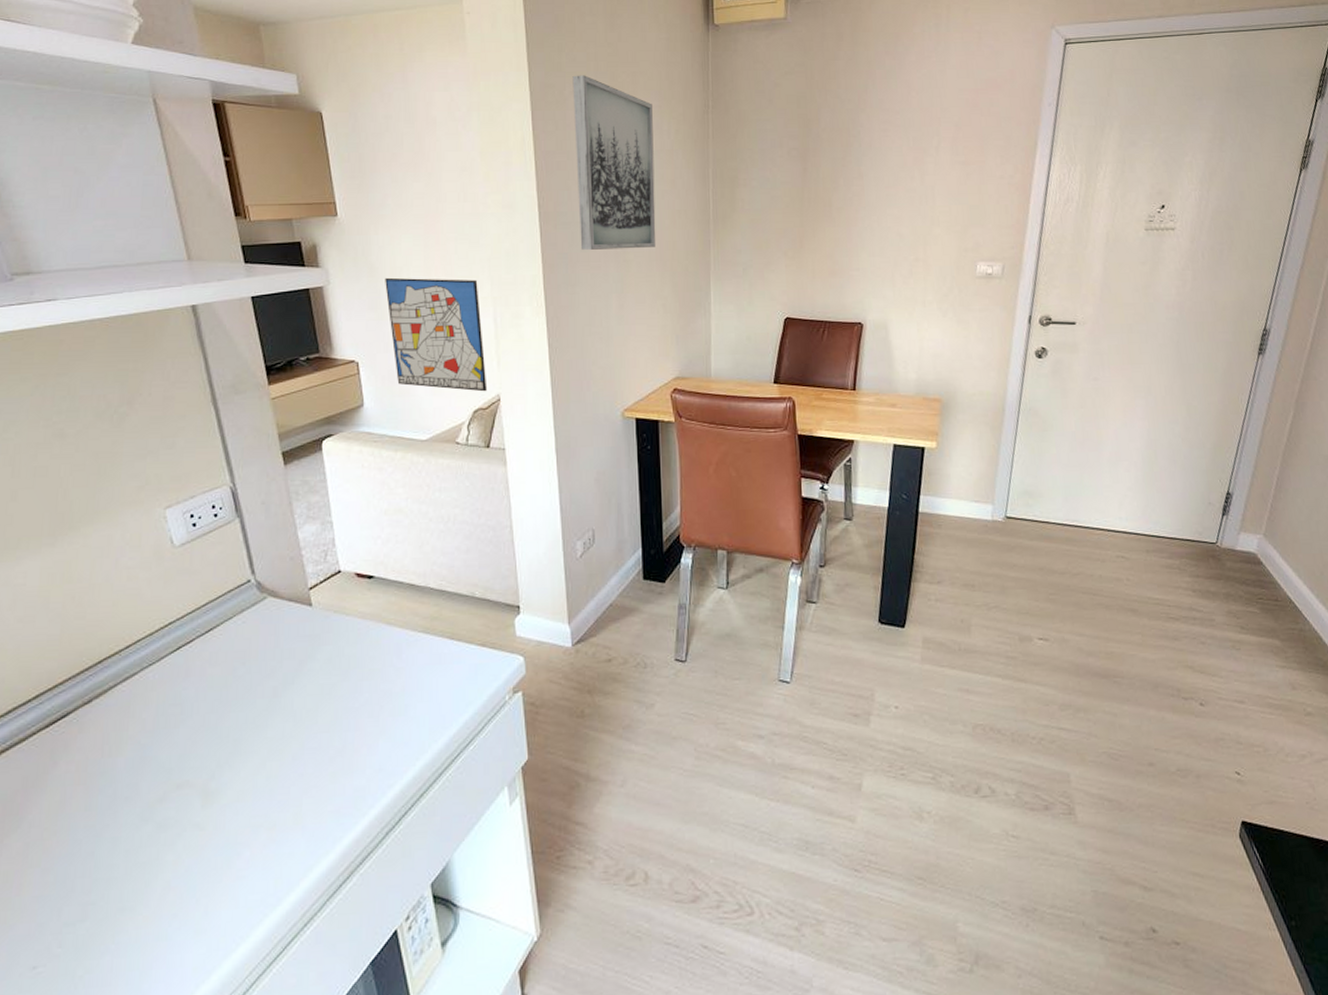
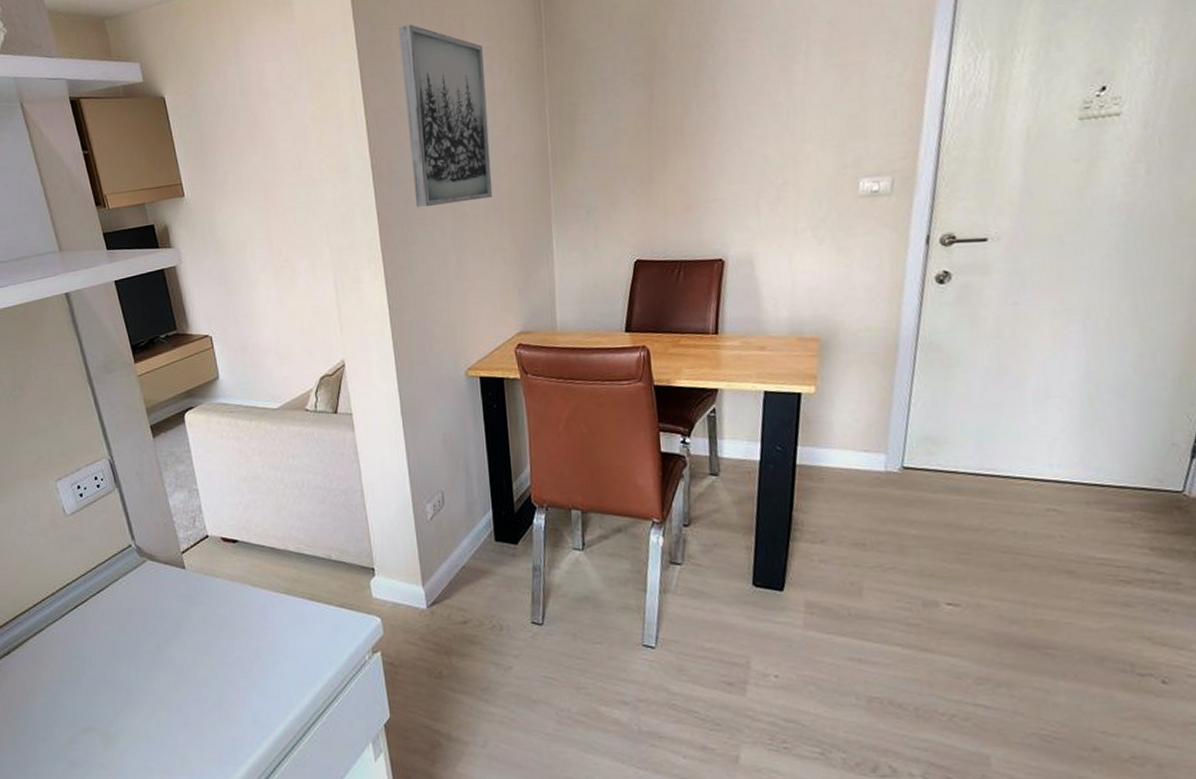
wall art: present [385,277,488,392] -> none [231,247,332,359]

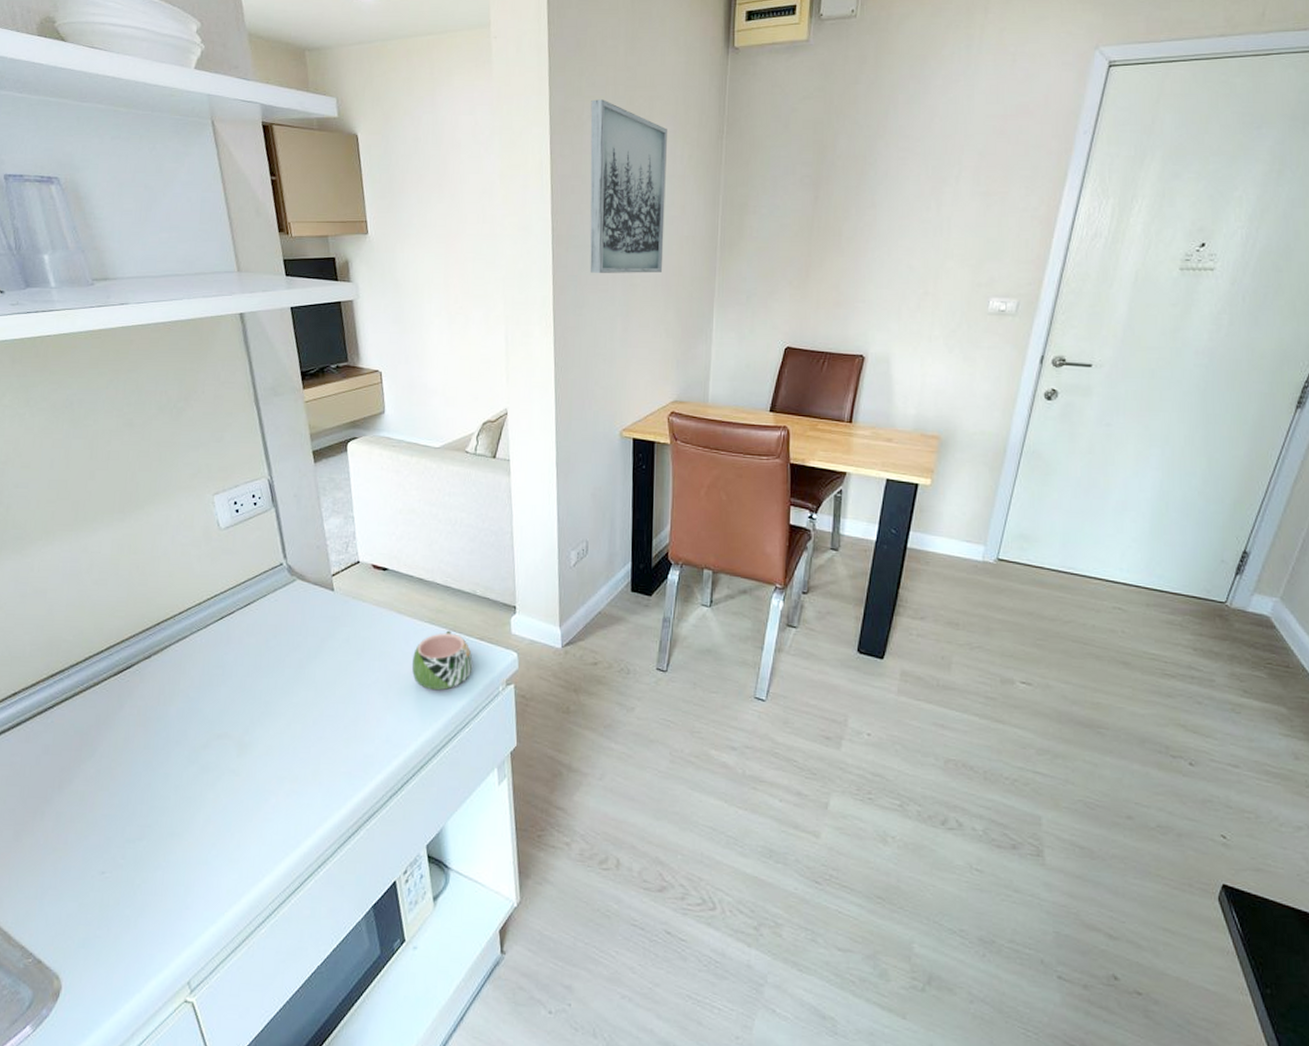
mug: none [271,600,336,665] -> present [411,630,473,691]

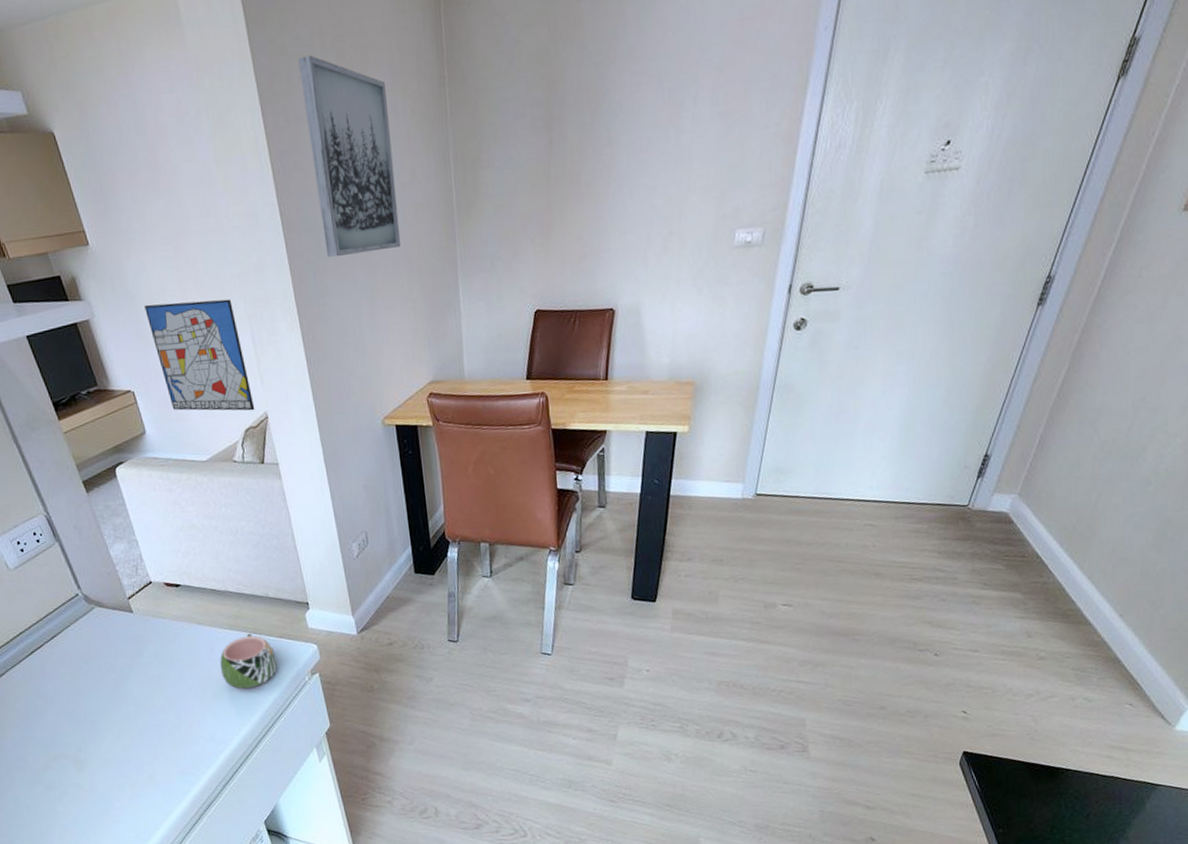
wall art: none [408,293,497,405] -> present [144,299,255,411]

